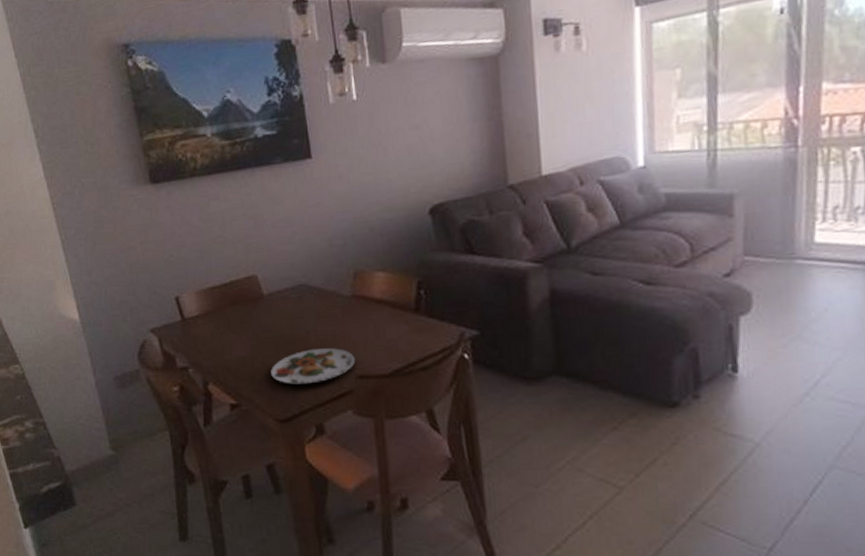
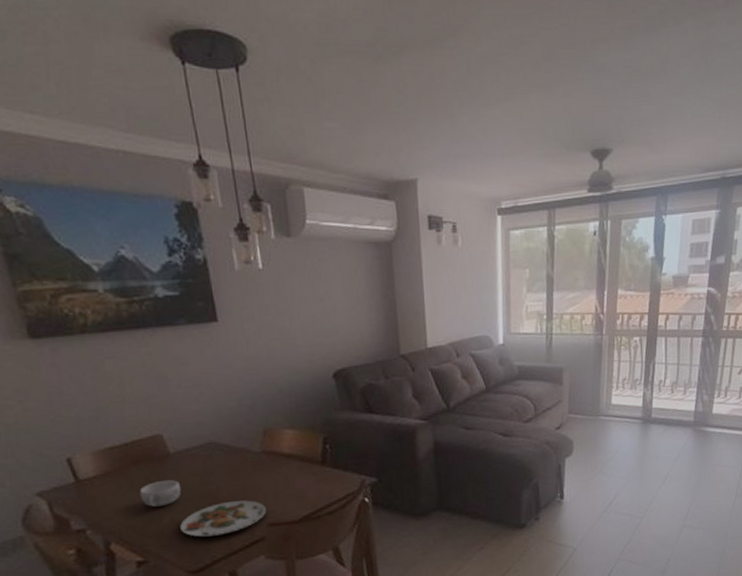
decorative bowl: none [235,323,272,349] -> present [139,480,181,507]

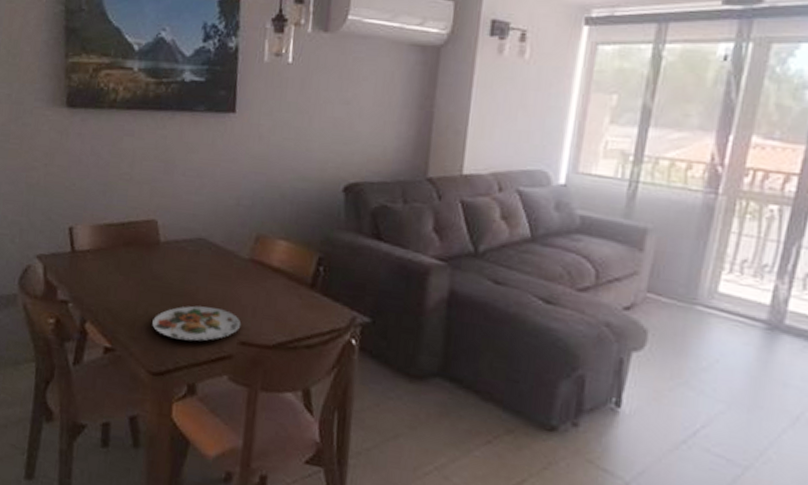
decorative bowl: present [139,480,181,507] -> none [123,268,162,295]

